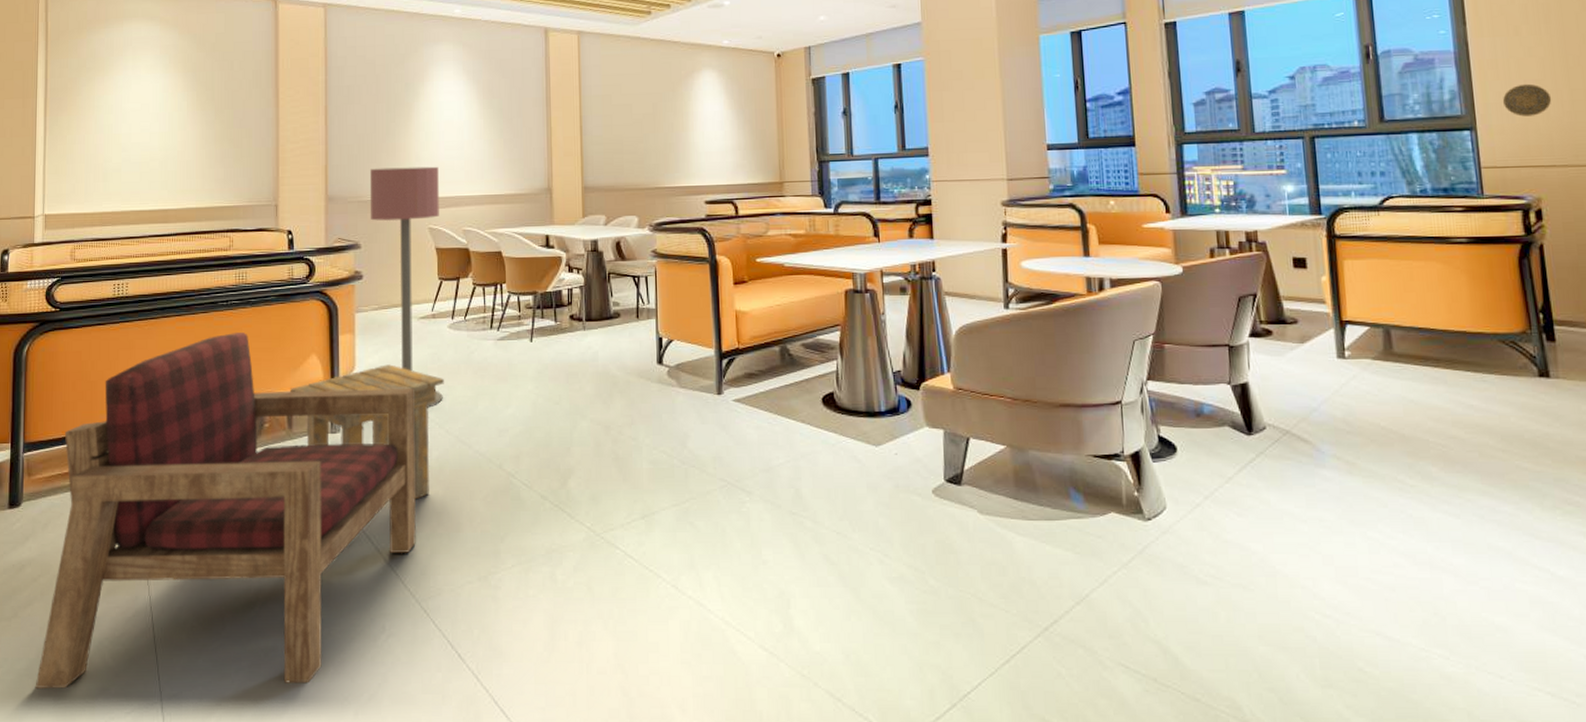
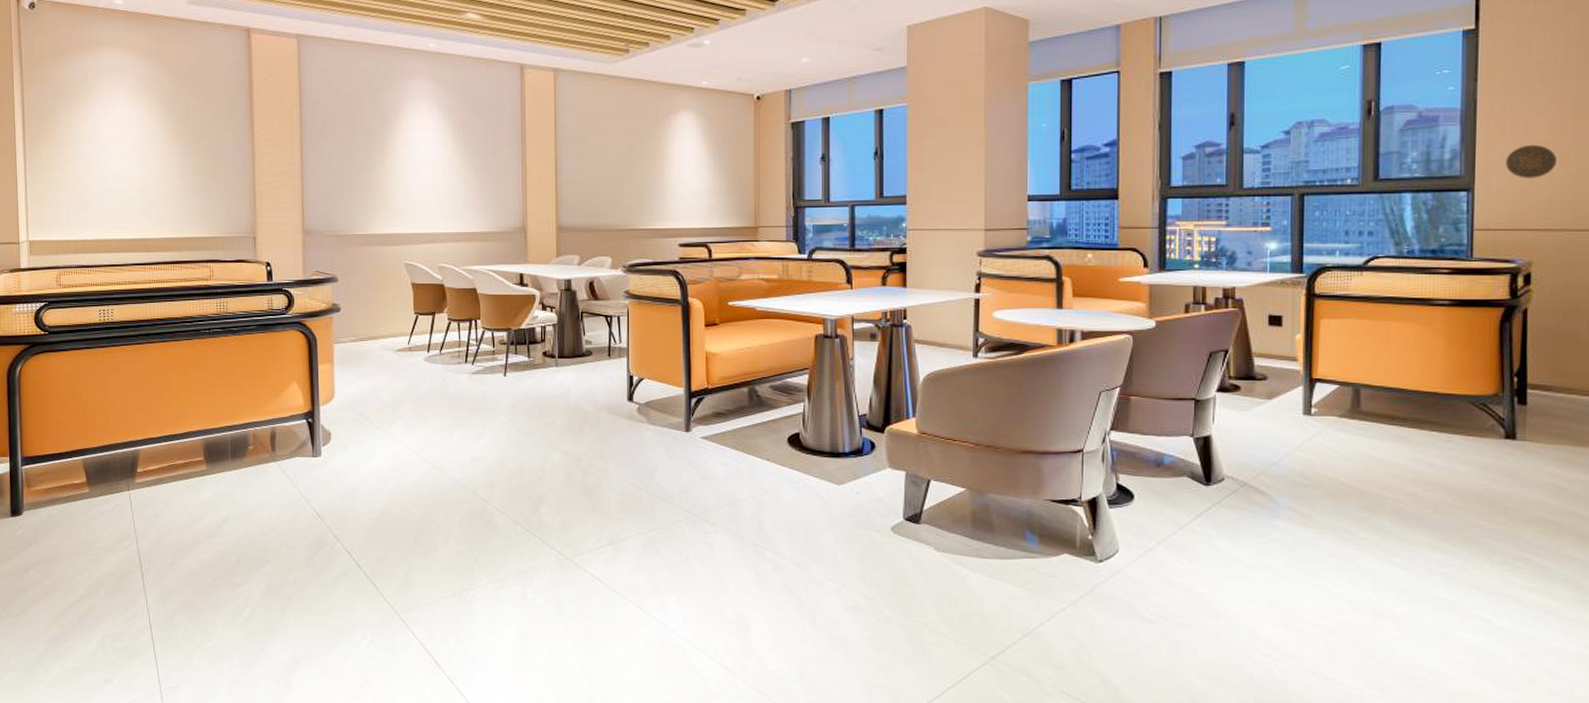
armchair: present [35,333,416,689] -> none [44,360,395,682]
side table: present [289,364,444,500] -> none [271,394,420,521]
floor lamp: present [369,166,443,408] -> none [345,202,419,436]

